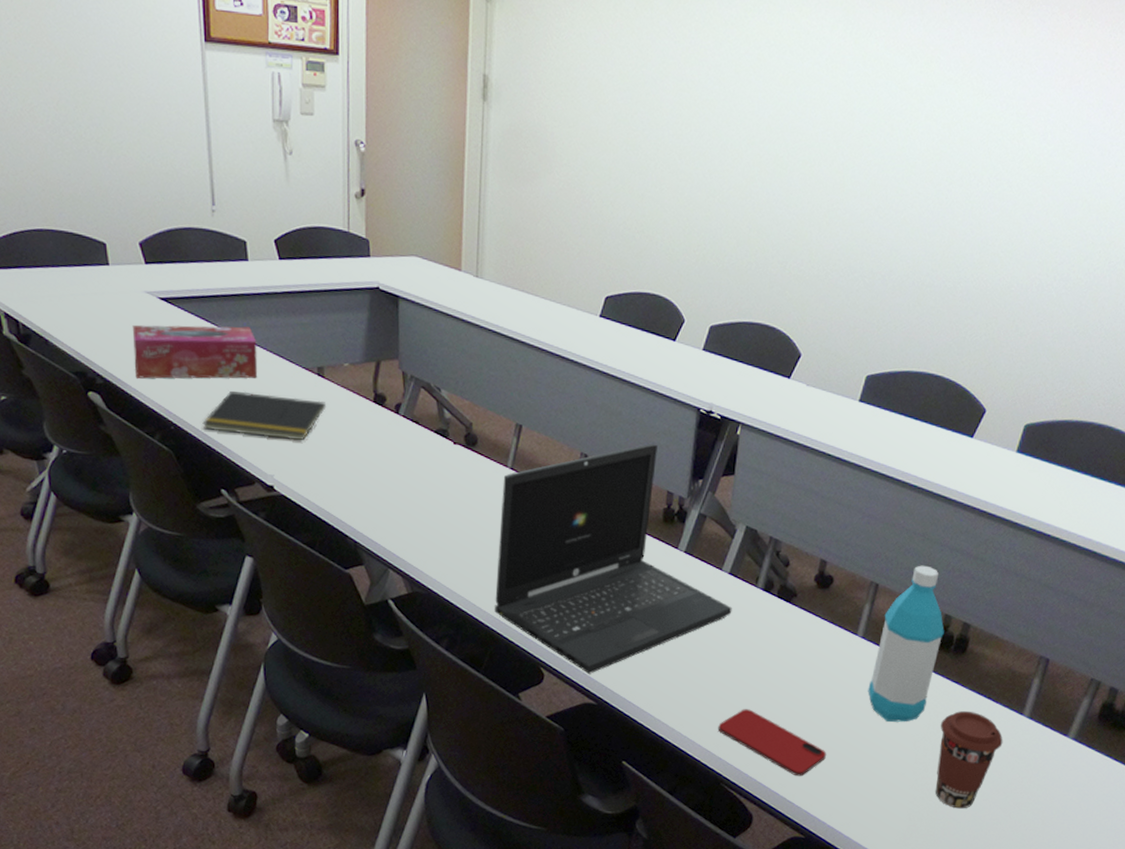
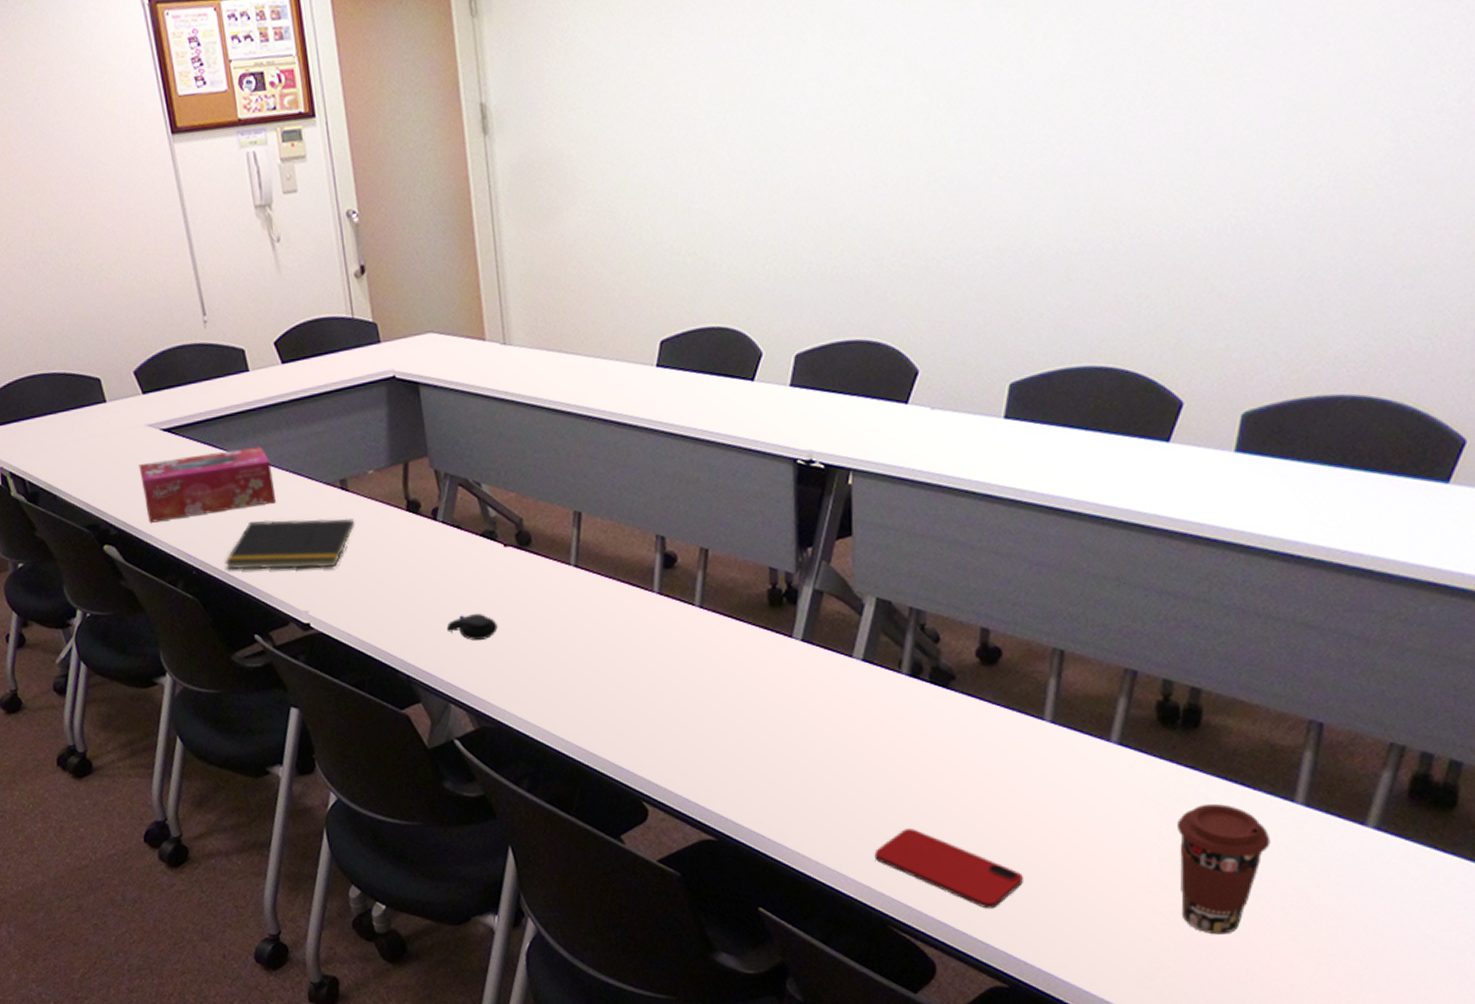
computer mouse: none [394,496,439,519] -> present [446,614,498,640]
laptop: present [494,443,732,674] -> none [567,511,873,804]
water bottle: present [868,565,944,722] -> none [1068,618,1165,828]

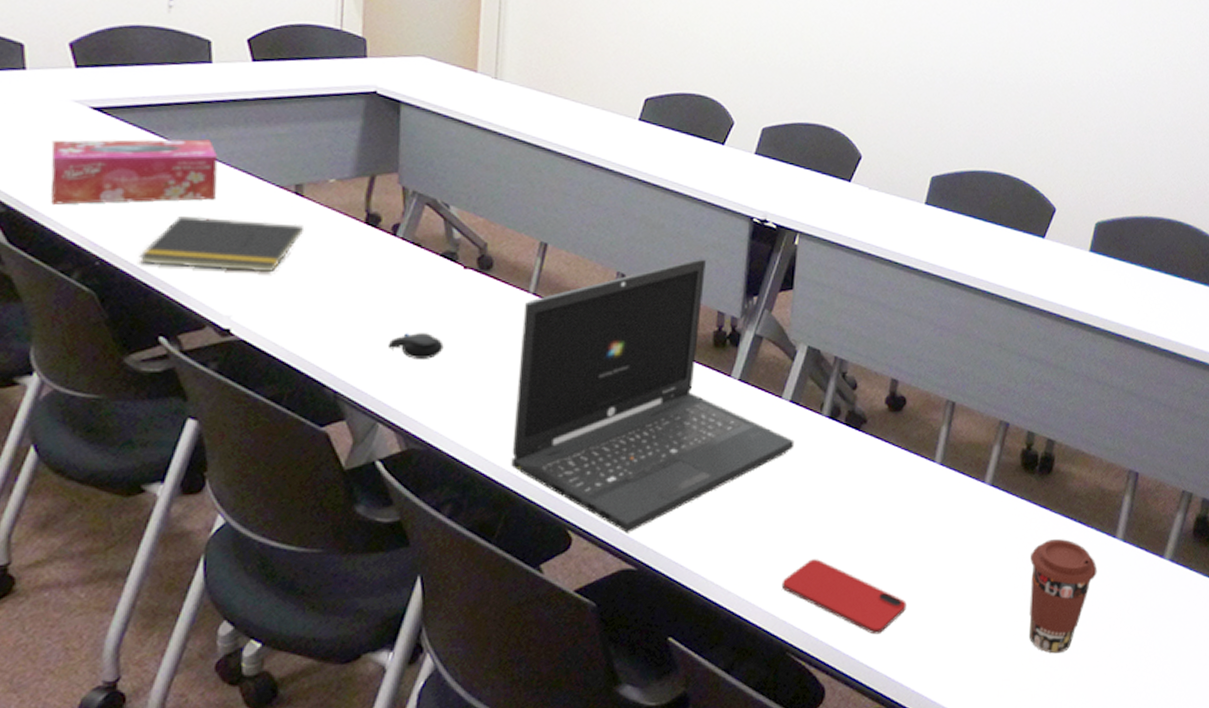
laptop: none [567,511,873,804] -> present [511,259,795,533]

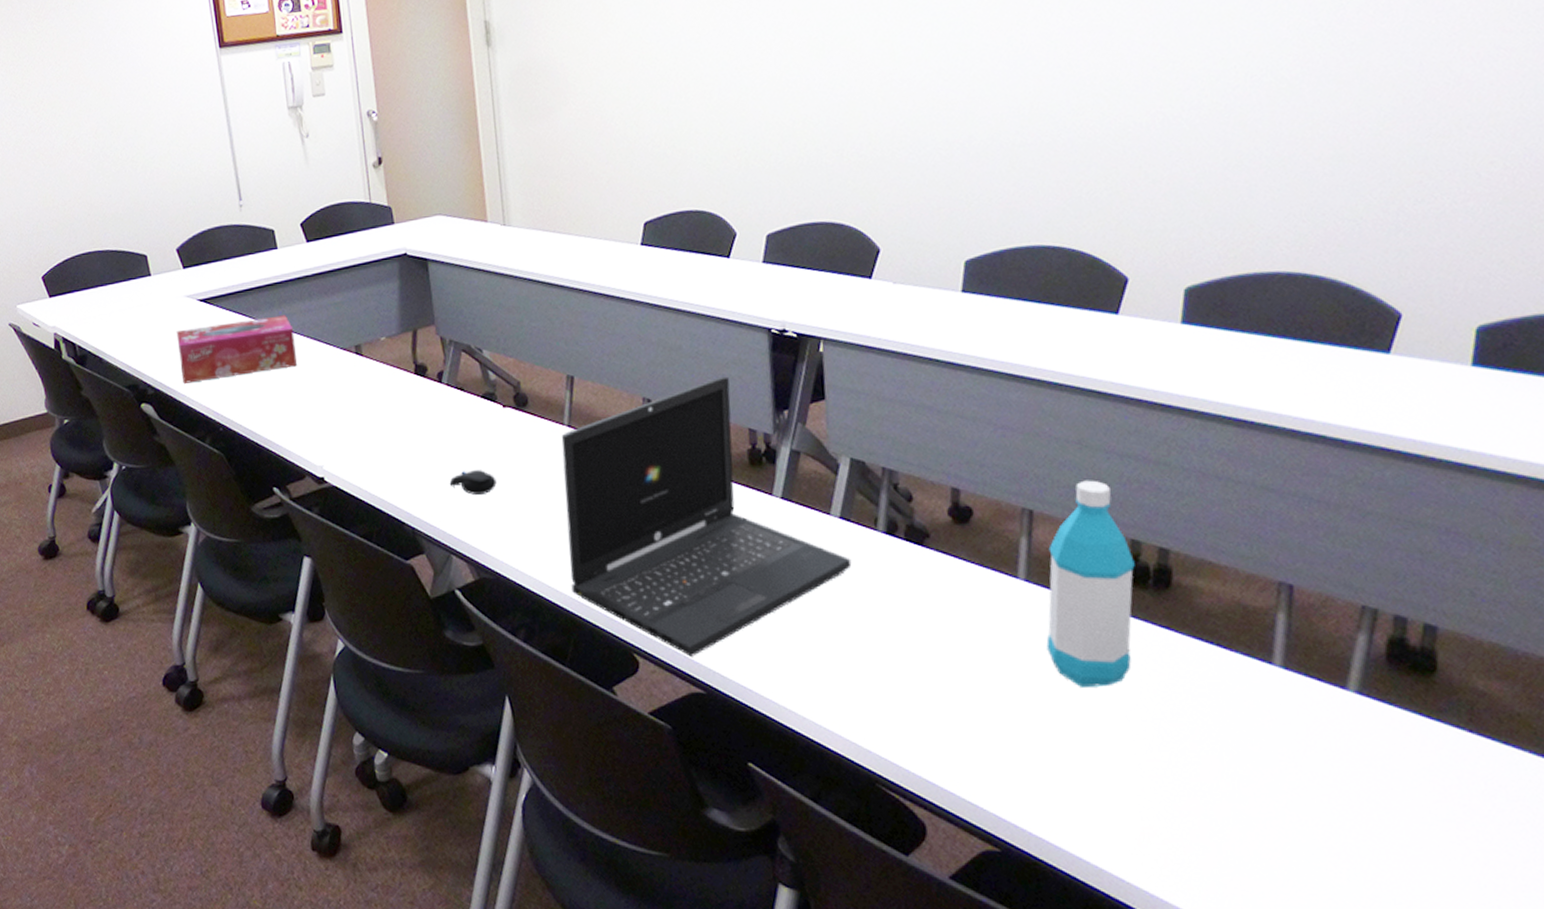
notepad: present [139,215,305,273] -> none [249,380,368,427]
smartphone: present [781,559,906,635] -> none [859,685,1008,769]
water bottle: none [949,378,1028,559] -> present [1046,480,1135,687]
coffee cup: present [1028,539,1098,654] -> none [1157,665,1253,801]

